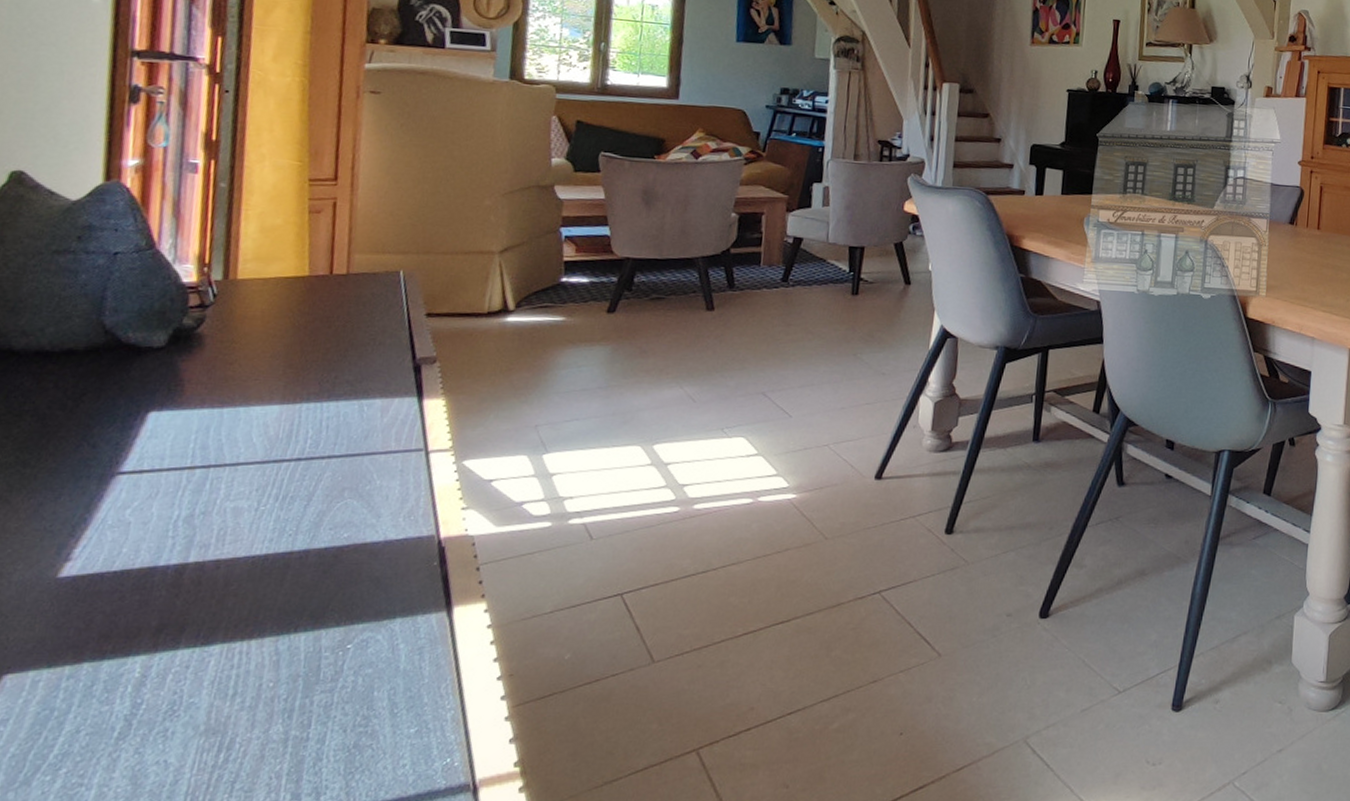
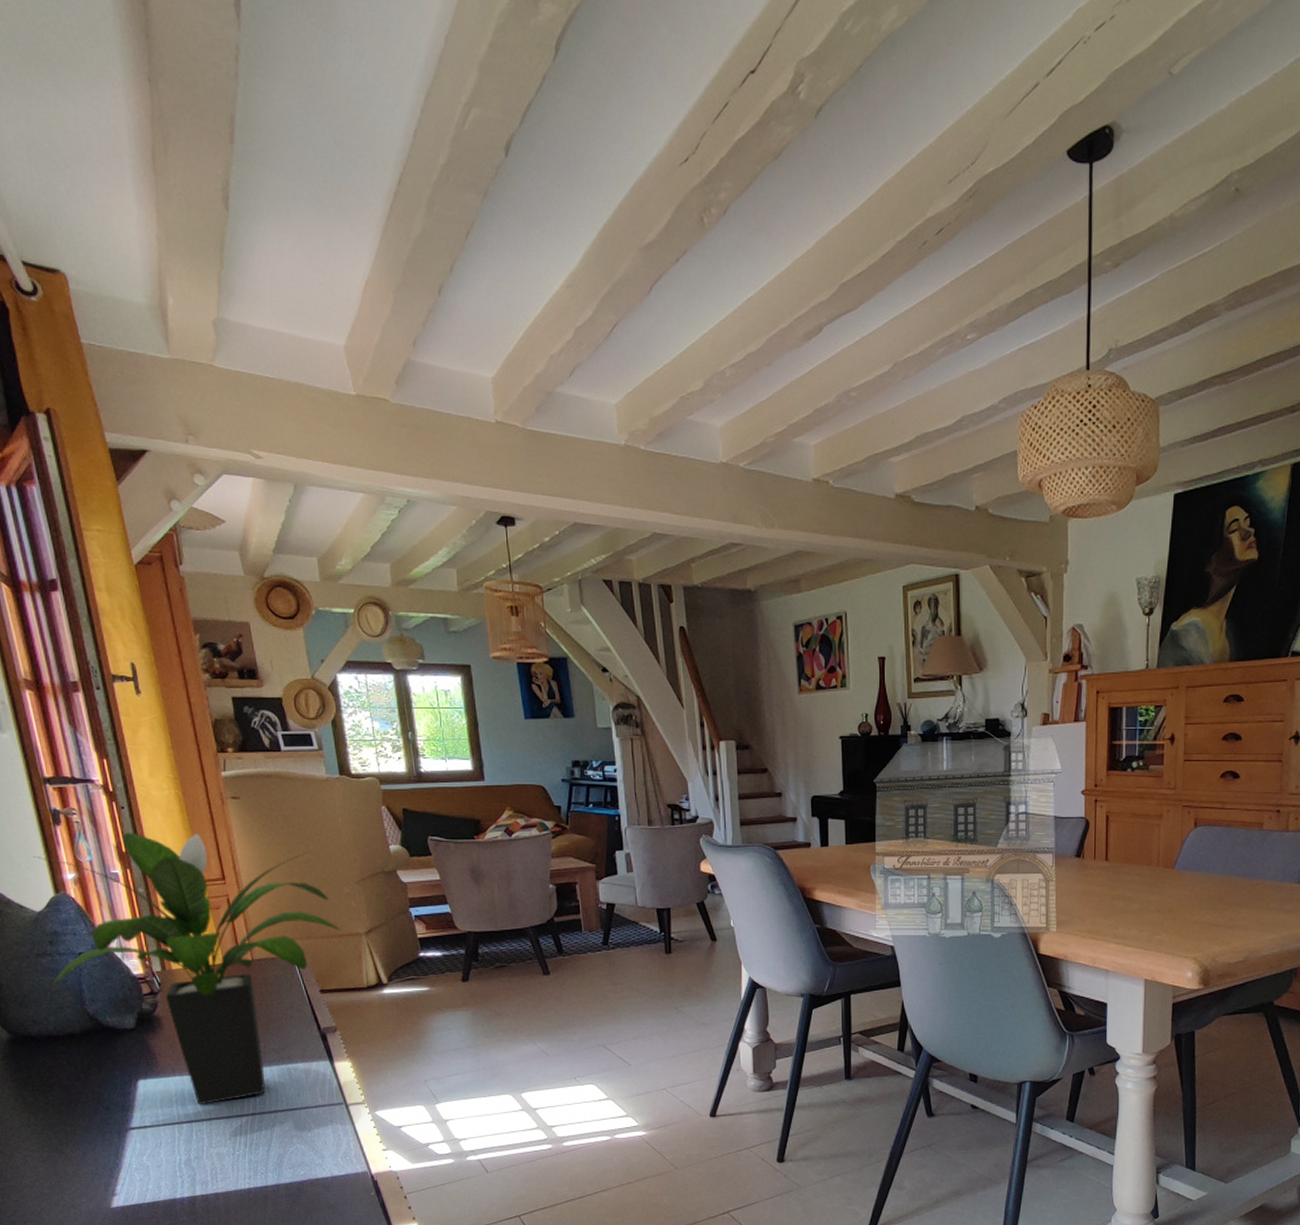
potted plant: none [62,118,470,446] -> present [34,832,341,1105]

